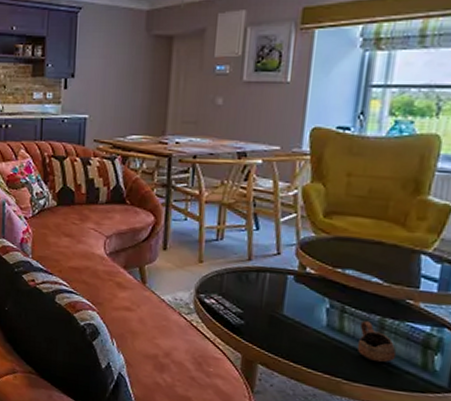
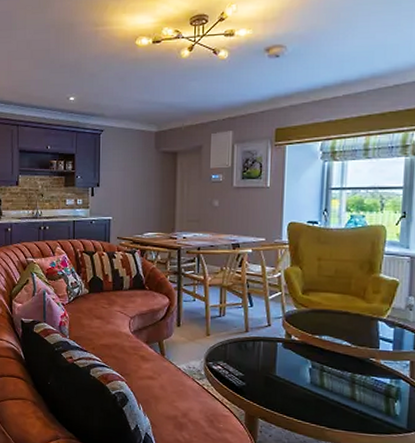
cup: present [357,320,397,363] -> none [335,377,366,411]

